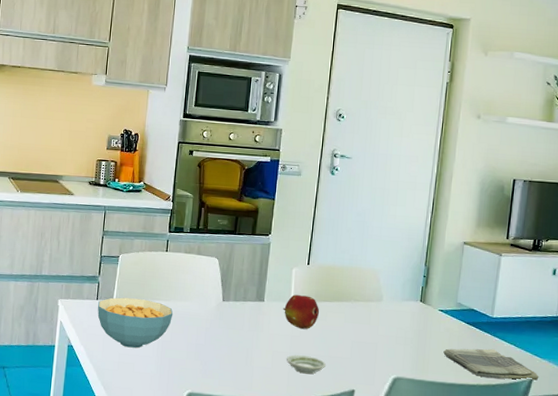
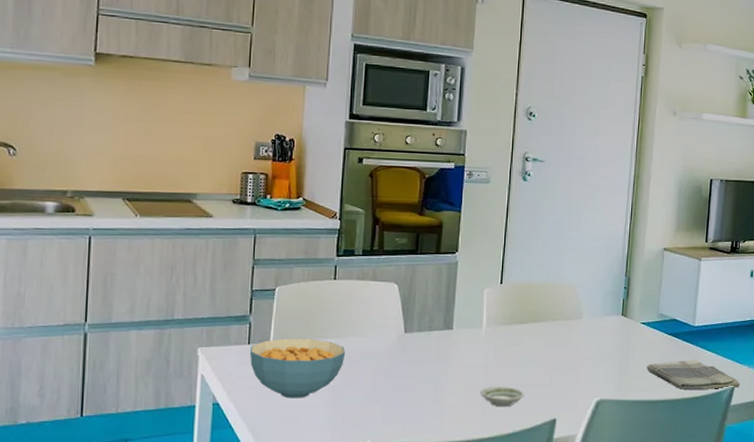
fruit: present [283,294,320,330] -> none [475,319,516,358]

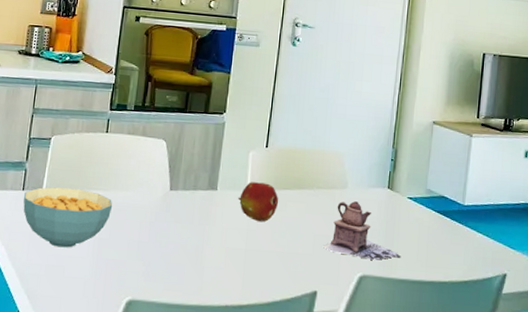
fruit: none [475,319,516,358] -> present [238,182,279,222]
saucer: present [480,386,524,407] -> none [241,252,285,274]
teapot: none [560,330,636,385] -> present [322,201,401,260]
dish towel: present [647,358,740,390] -> none [412,240,513,275]

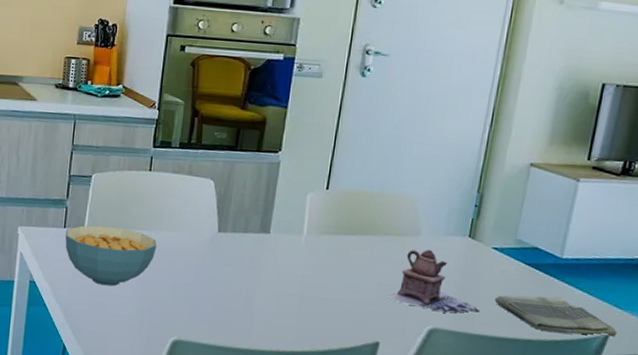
fruit: present [238,182,279,222] -> none [293,225,340,269]
dish towel: none [412,240,513,275] -> present [494,295,618,337]

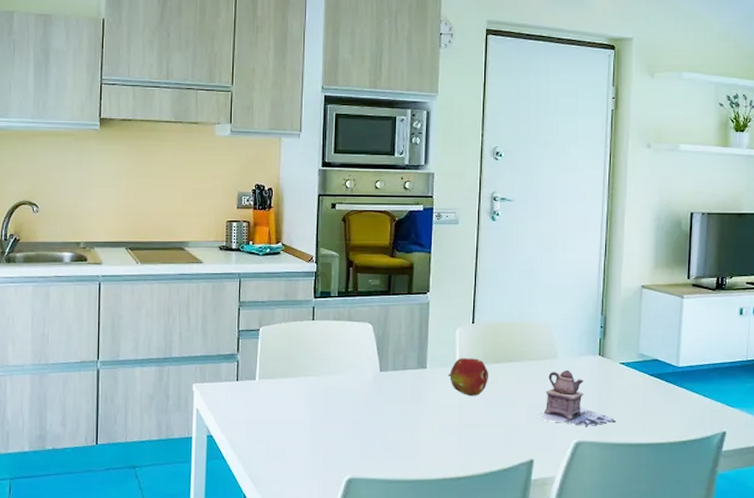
cereal bowl: present [65,225,157,286] -> none [239,376,325,433]
fruit: none [293,225,340,269] -> present [448,358,489,397]
dish towel: present [494,295,618,337] -> none [628,401,732,434]

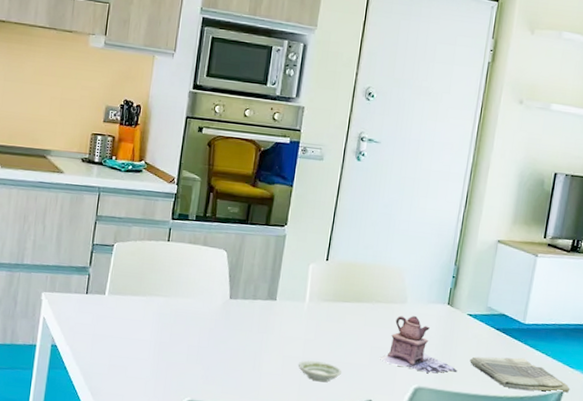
fruit: present [448,358,489,397] -> none [297,293,338,333]
saucer: none [455,426,499,446] -> present [298,360,341,382]
dish towel: none [628,401,732,434] -> present [470,356,570,393]

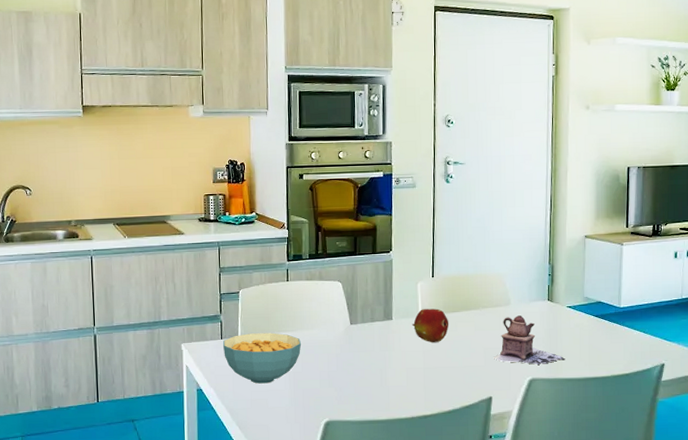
cereal bowl: none [86,291,174,350] -> present [223,333,302,384]
fruit: none [297,293,338,333] -> present [412,308,449,343]
saucer: present [298,360,341,382] -> none [420,369,461,387]
dish towel: present [470,356,570,393] -> none [575,338,670,367]

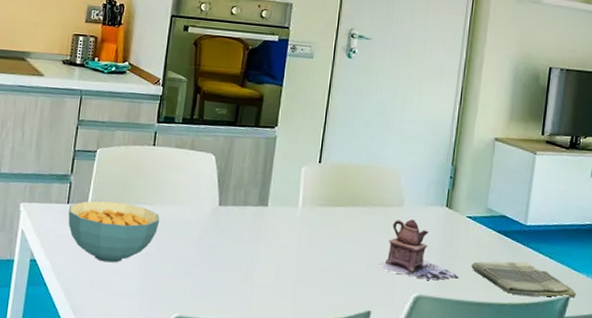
fruit: present [412,308,449,343] -> none [290,198,332,240]
dish towel: none [575,338,670,367] -> present [471,261,577,298]

